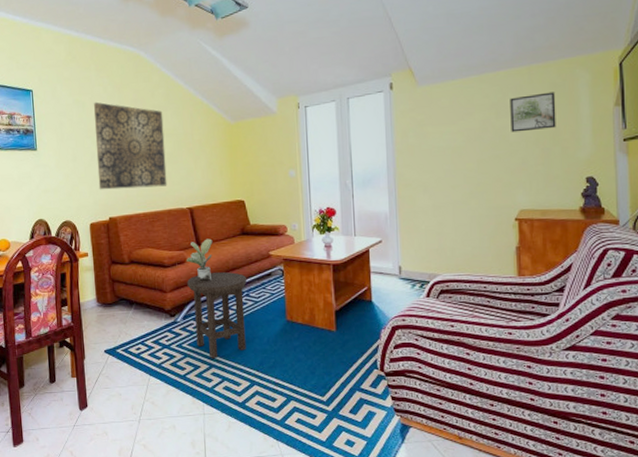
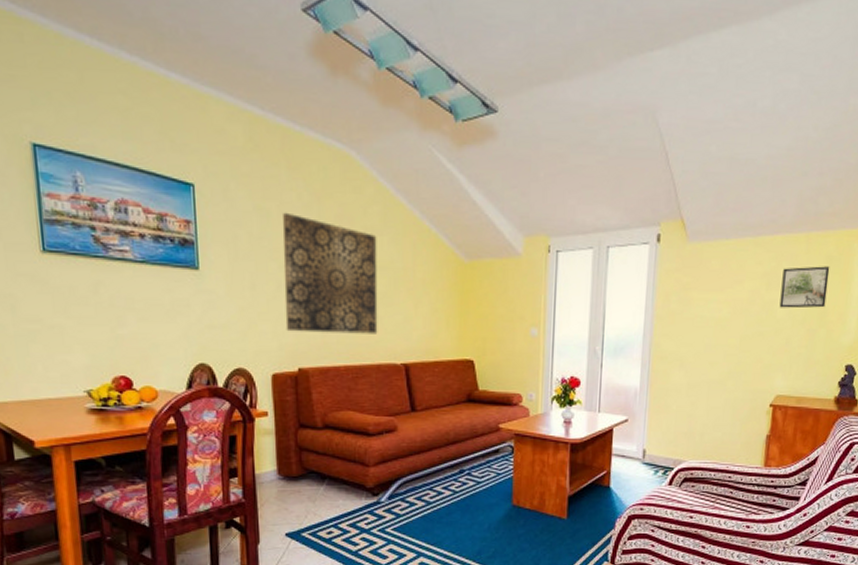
potted plant: present [187,238,213,280] -> none [397,404,431,454]
stool: present [187,272,246,358] -> none [396,446,469,546]

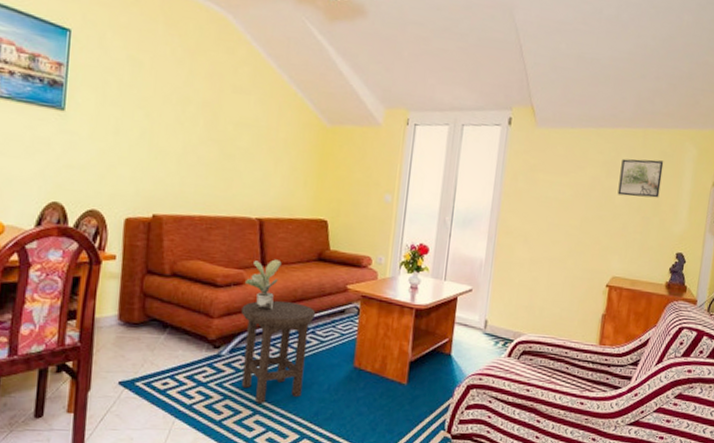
wall art: present [282,212,378,334] -> none [144,64,245,188]
stool: none [396,446,469,546] -> present [241,301,315,403]
potted plant: none [397,404,431,454] -> present [246,259,282,310]

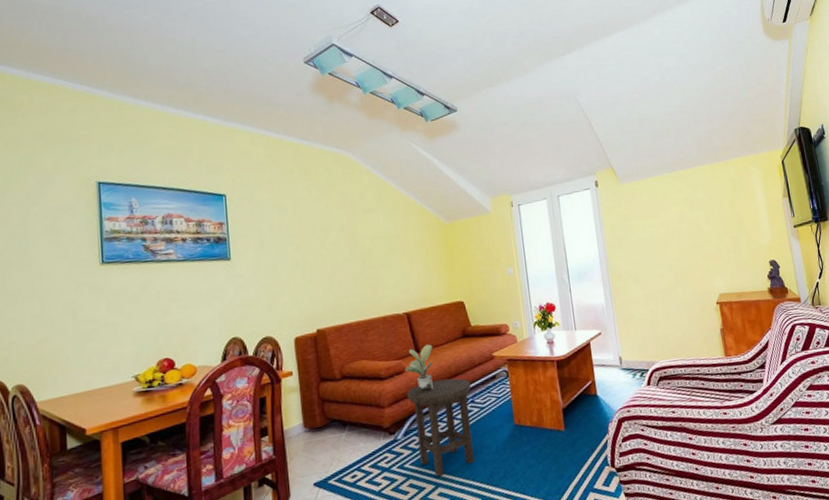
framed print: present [617,158,664,198] -> none [699,186,740,223]

